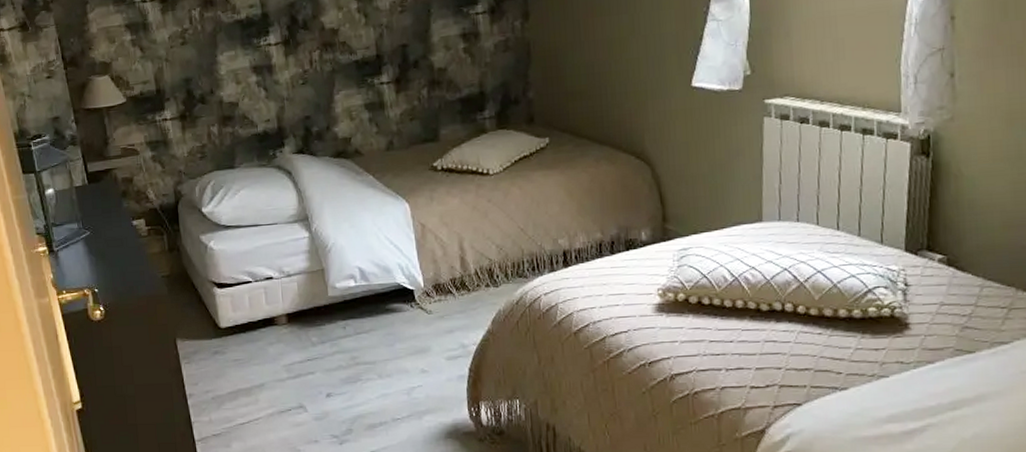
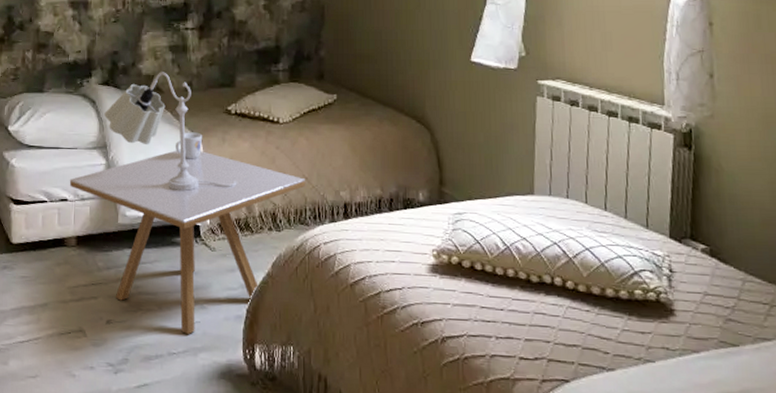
side table: none [272,212,521,400] -> present [69,149,305,335]
table lamp: none [302,132,450,256] -> present [104,72,237,191]
mug: none [381,193,409,223] -> present [176,132,203,159]

